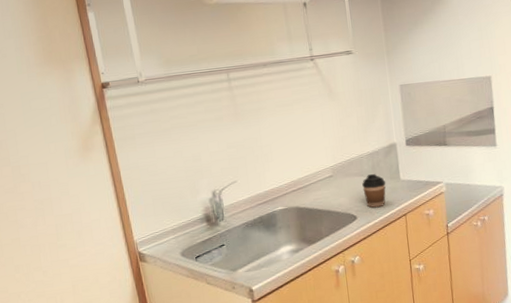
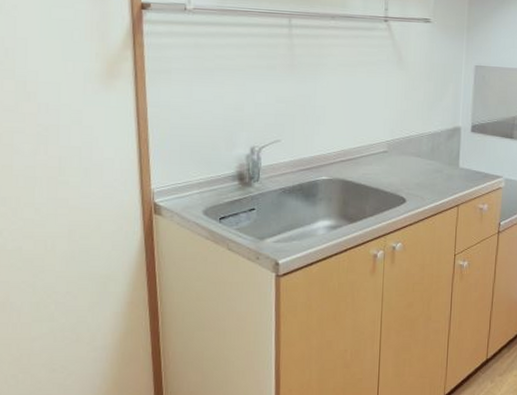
coffee cup: present [362,174,386,208] -> none [417,157,444,194]

